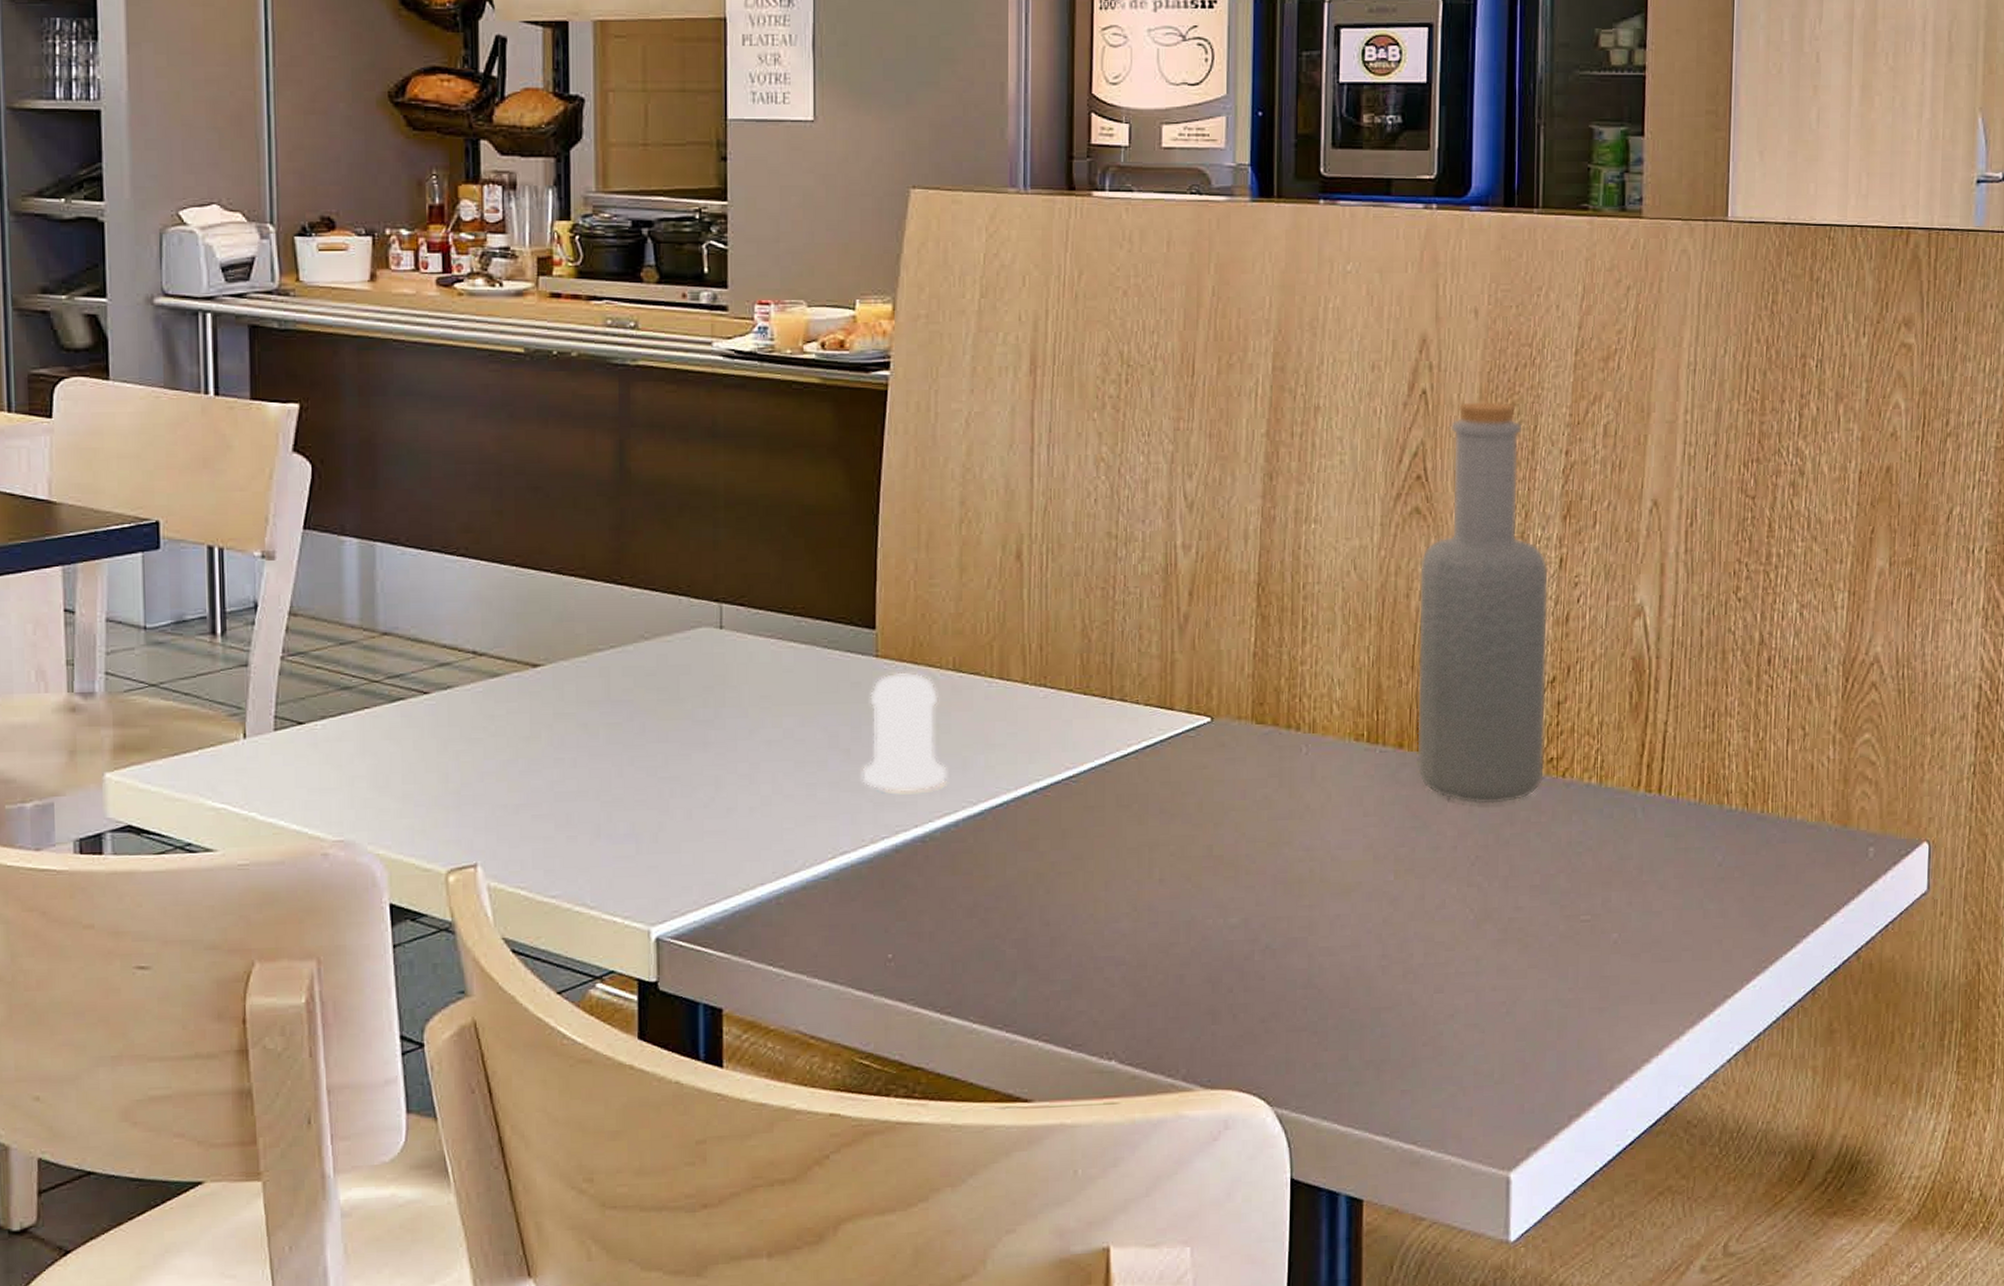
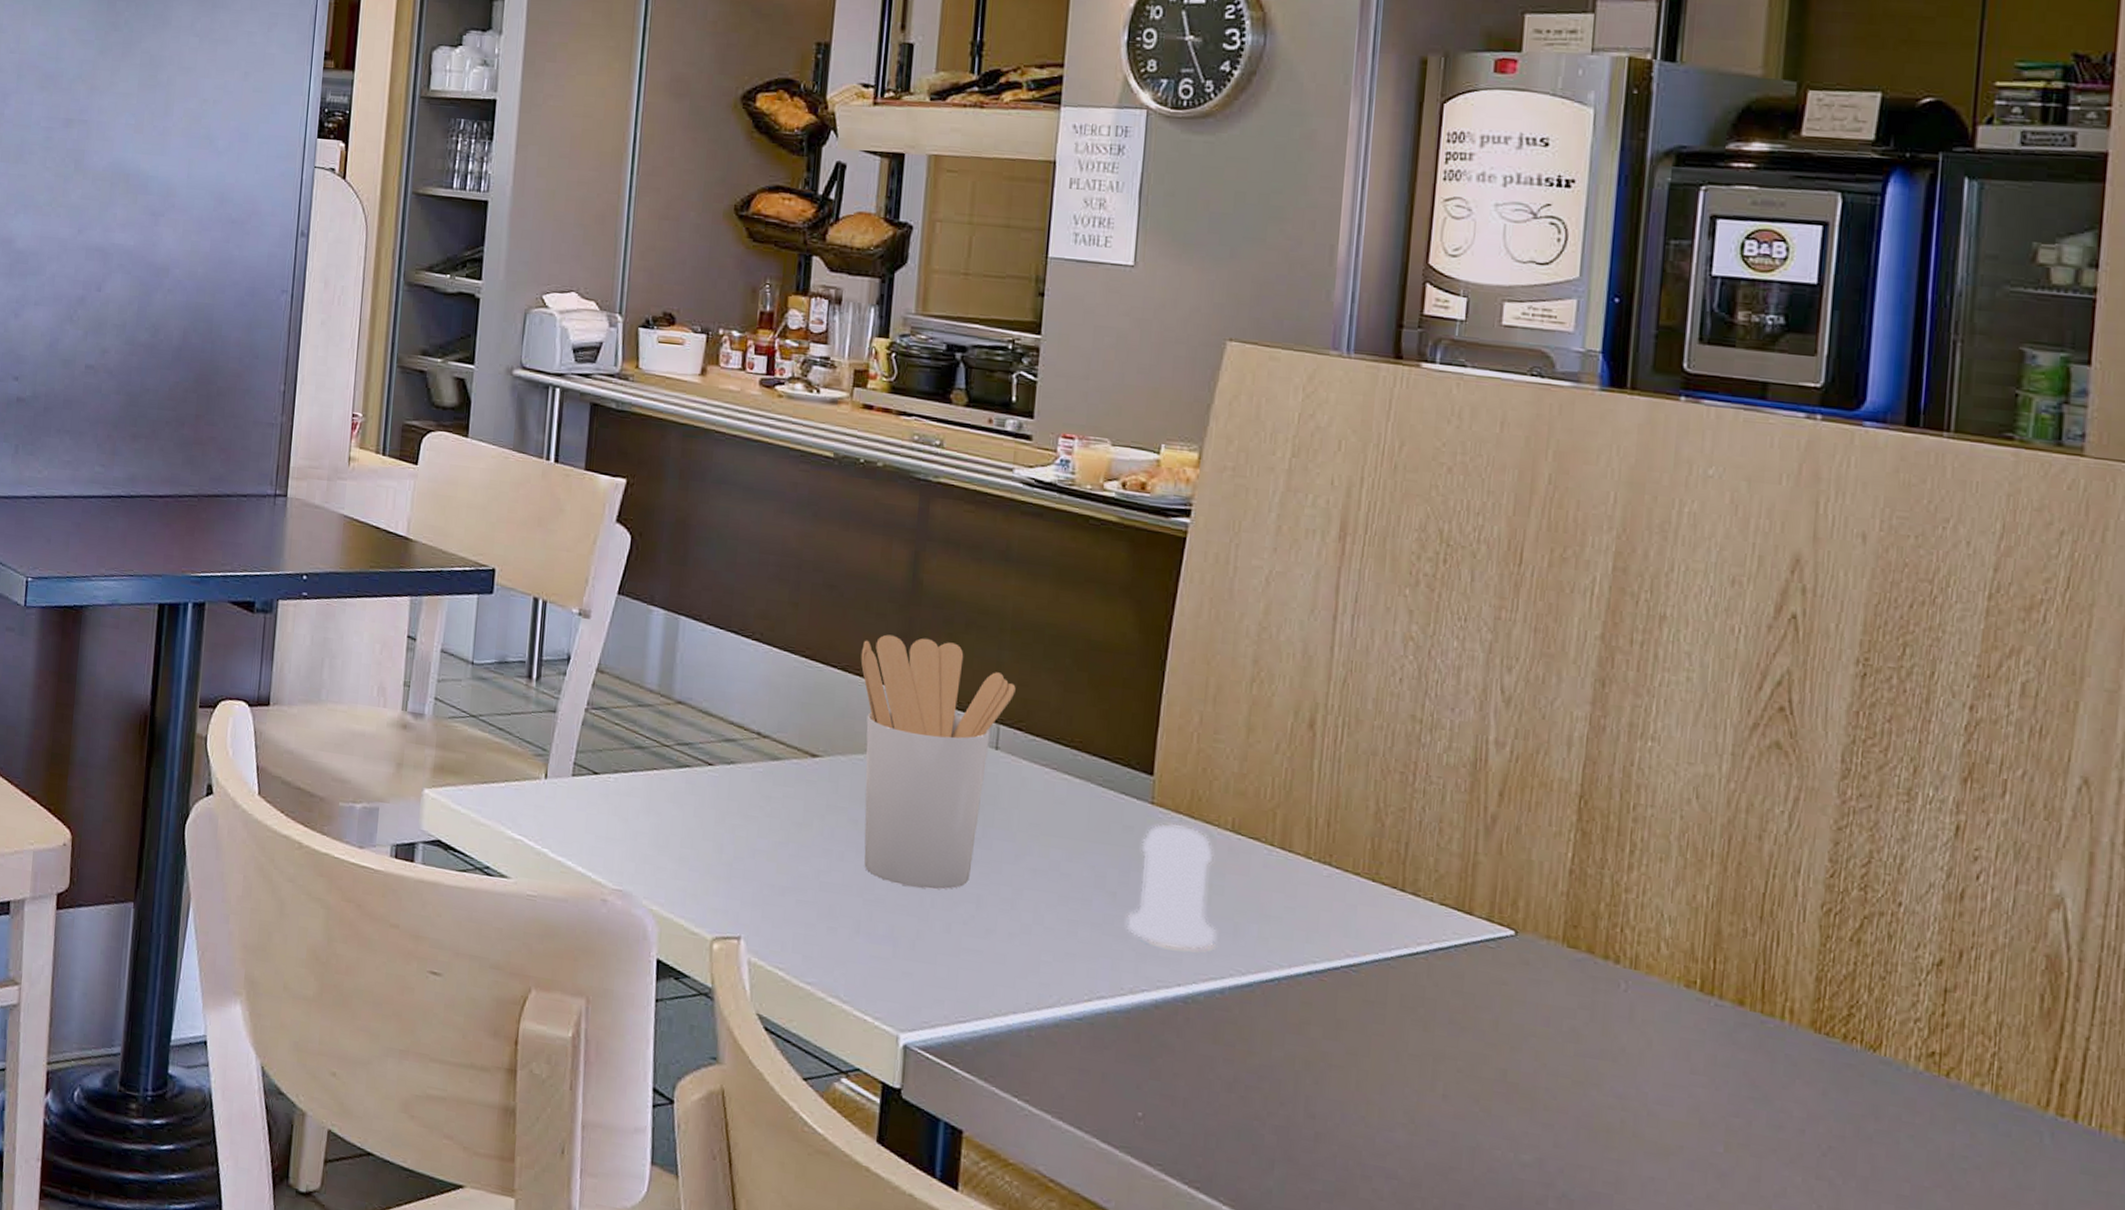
utensil holder: none [574,527,735,780] -> present [860,634,1016,890]
bottle: present [1417,400,1549,805] -> none [1759,633,1941,1094]

